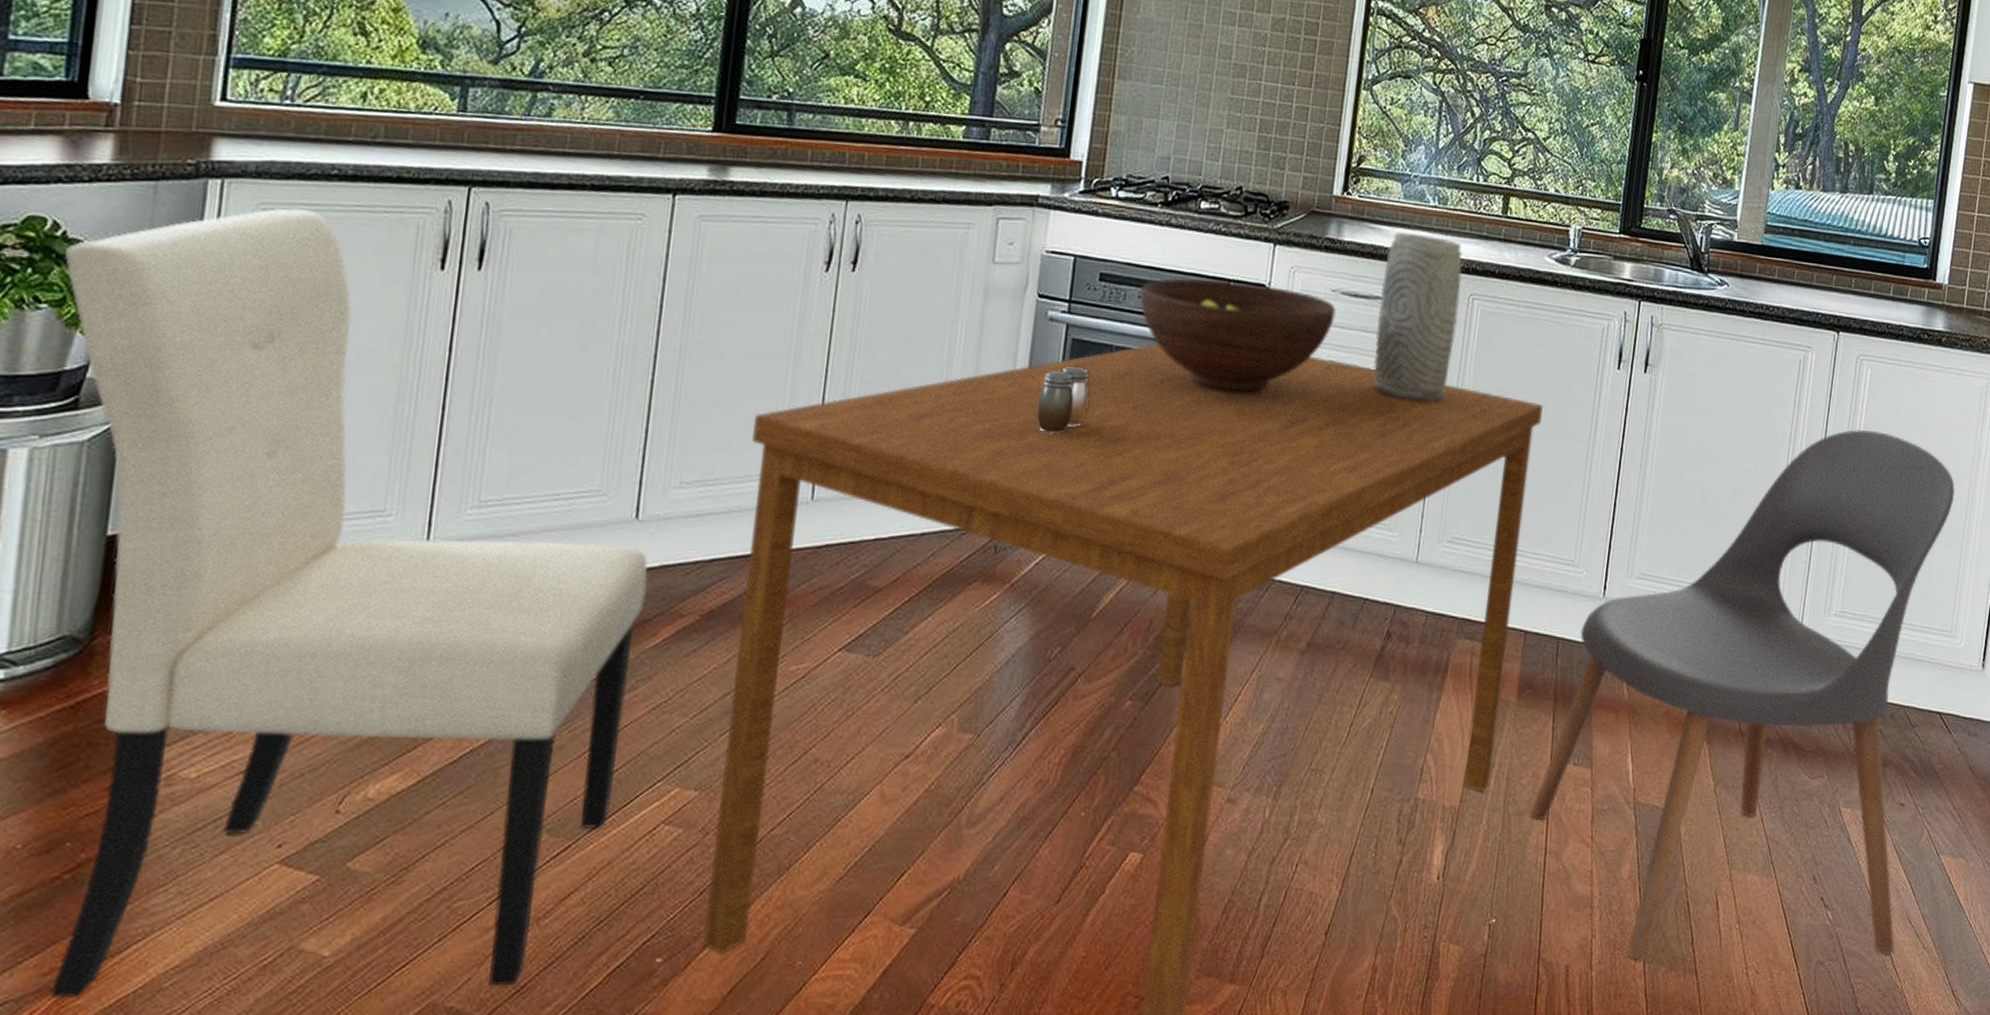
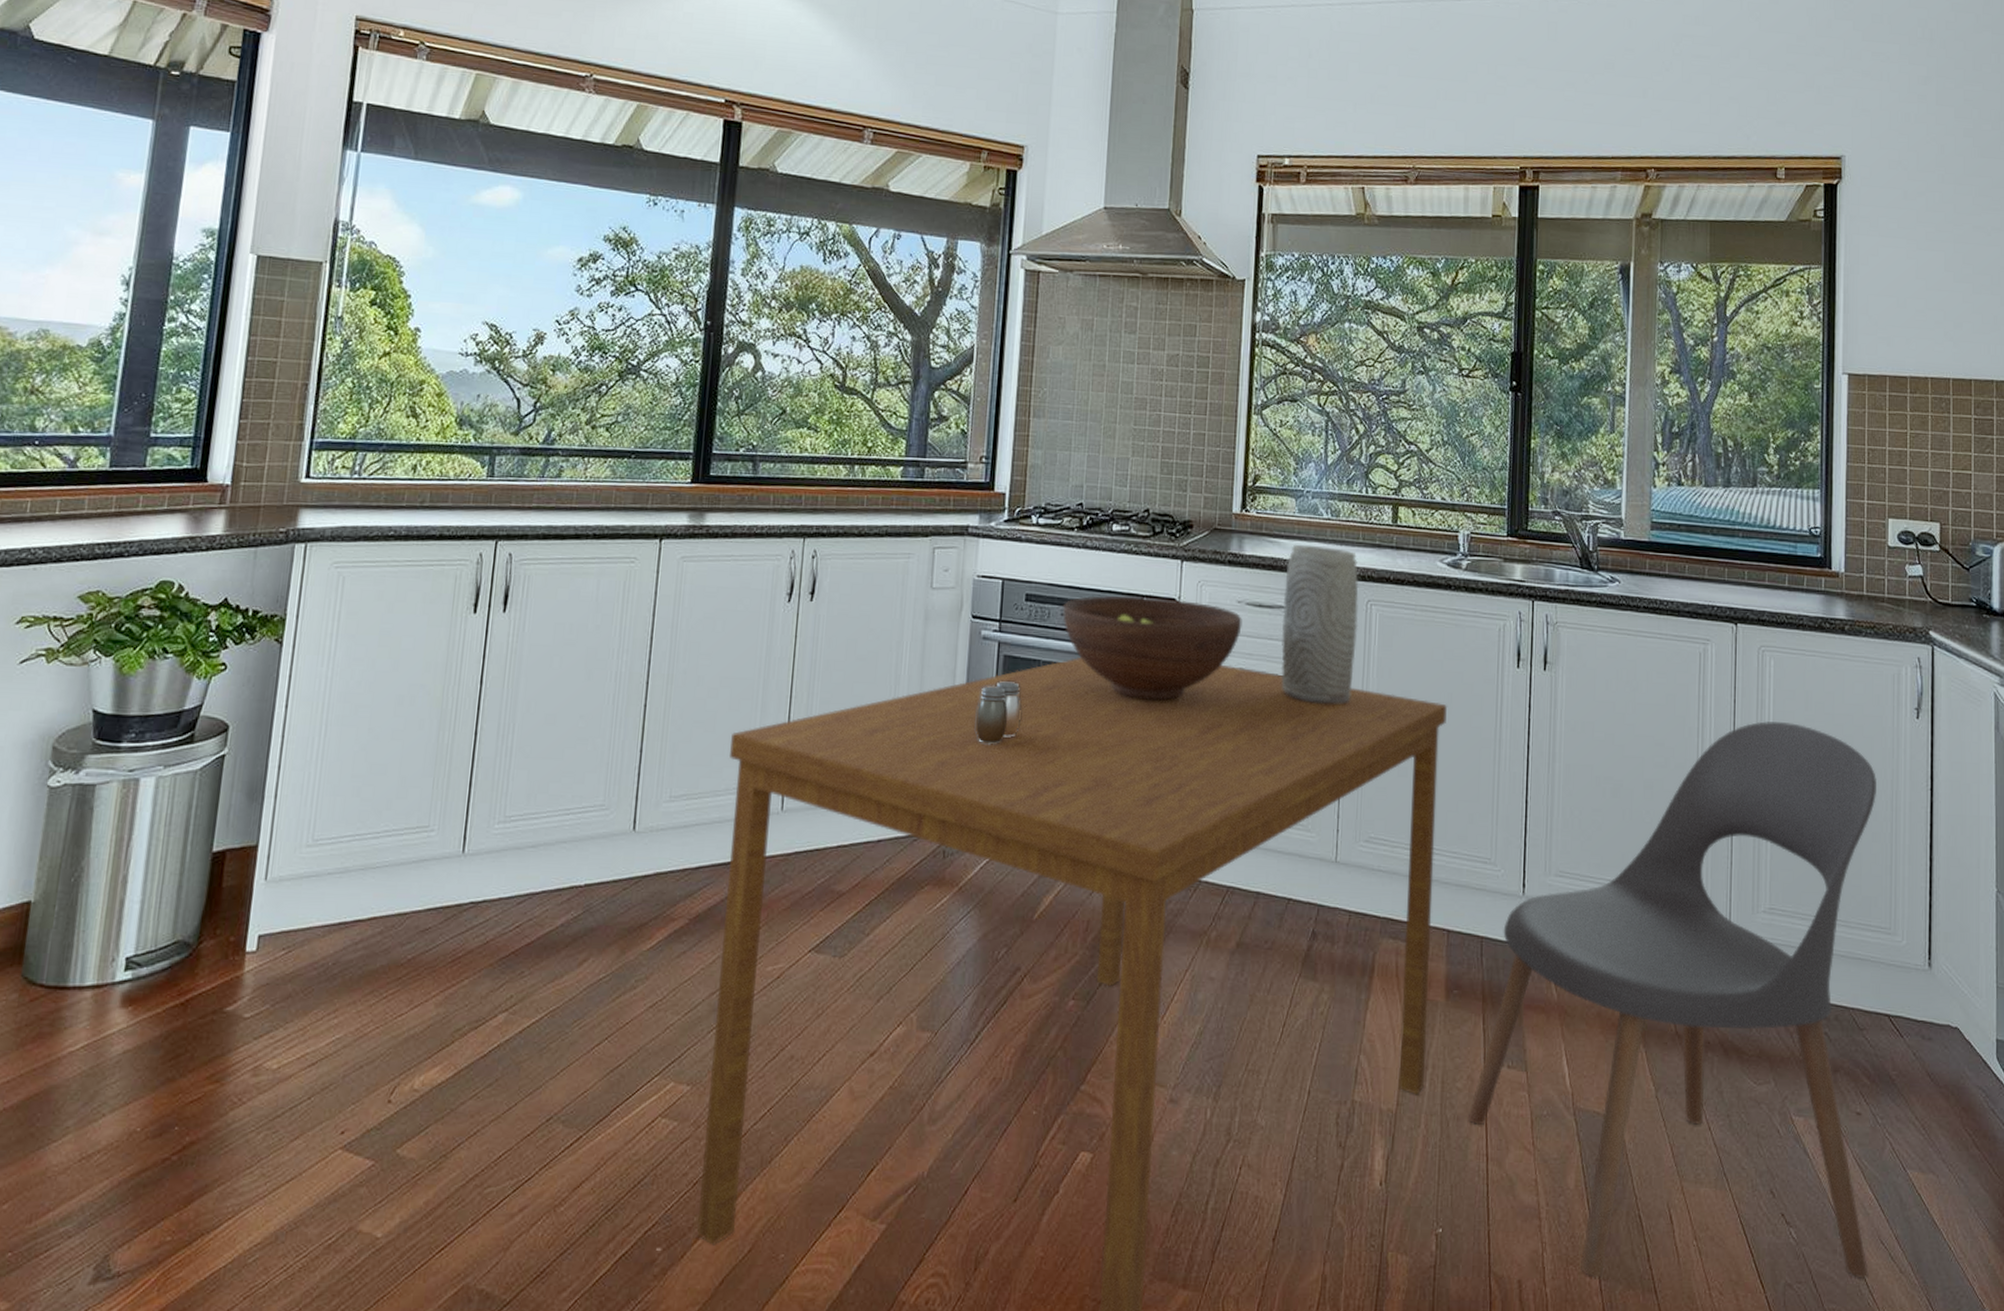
chair: present [49,208,648,999] -> none [158,565,644,1271]

